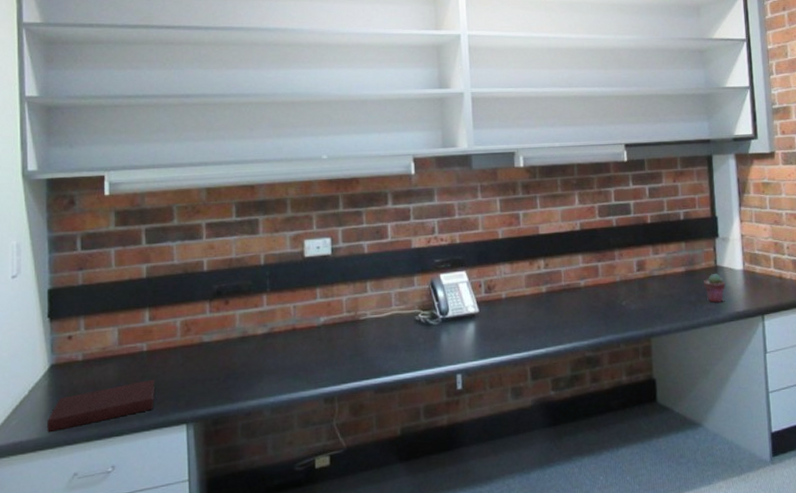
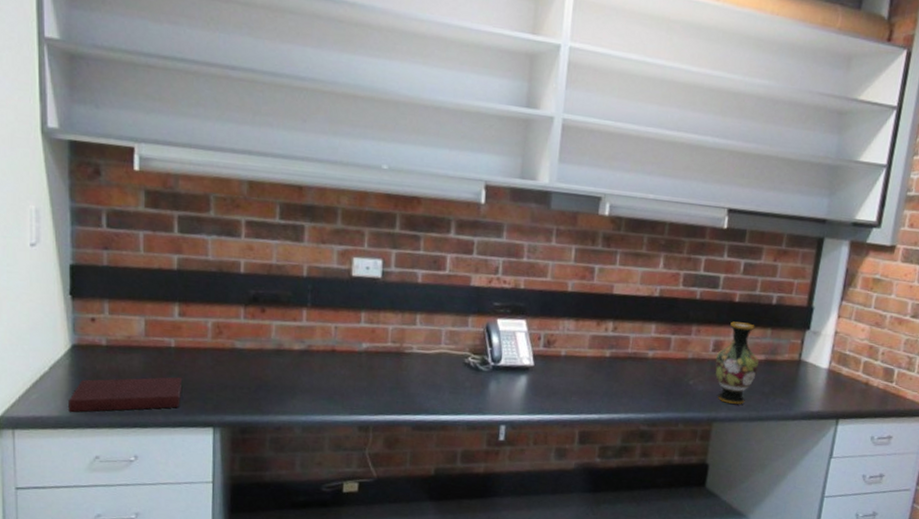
vase: none [641,240,681,317] -> present [715,321,759,404]
potted succulent: present [703,274,726,303] -> none [780,368,806,399]

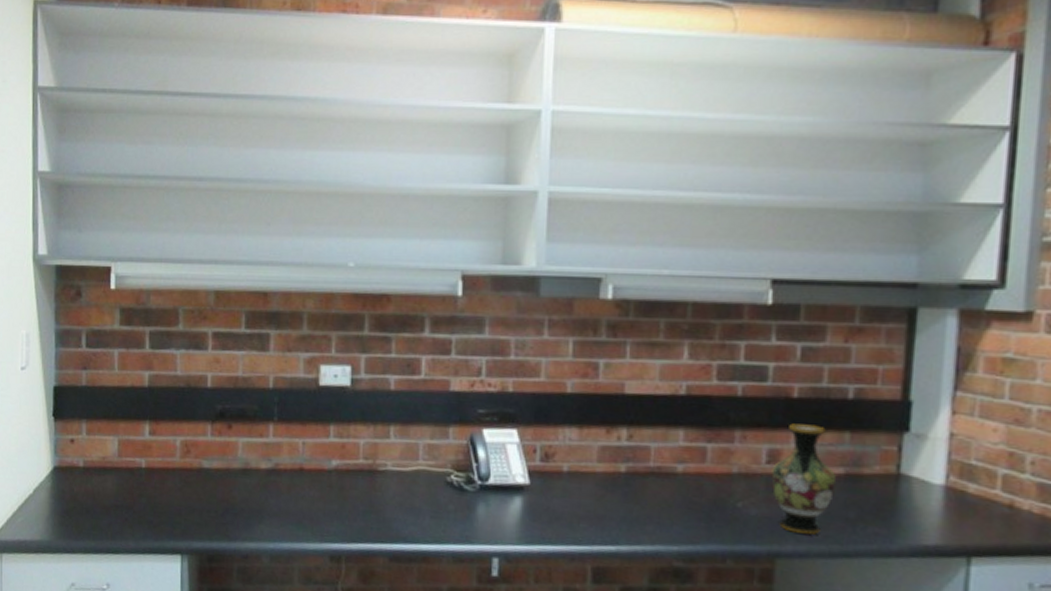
notebook: present [68,377,183,413] -> none [49,499,153,537]

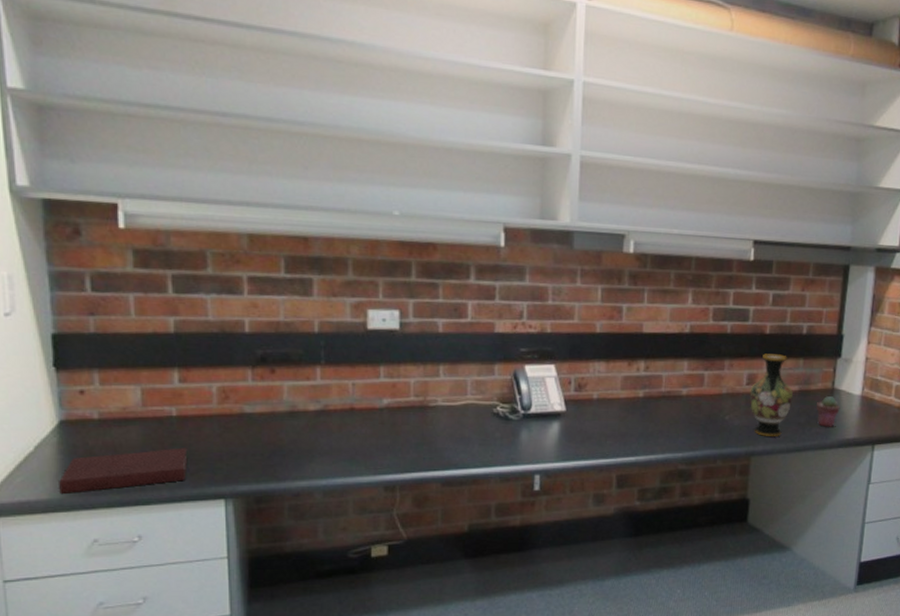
notebook: none [49,499,153,537] -> present [59,448,188,495]
potted succulent: none [871,484,912,527] -> present [815,396,840,427]

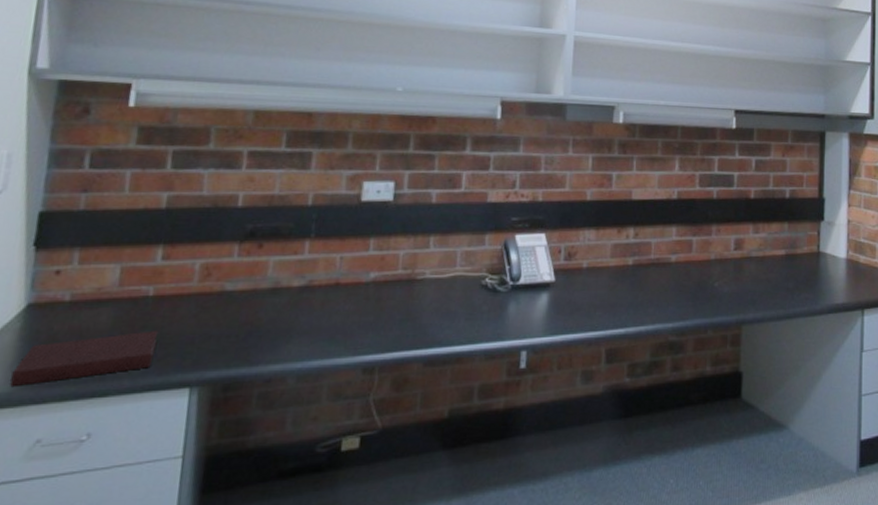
vase: present [749,354,793,436] -> none [737,218,780,303]
potted succulent: present [815,396,840,427] -> none [803,260,827,292]

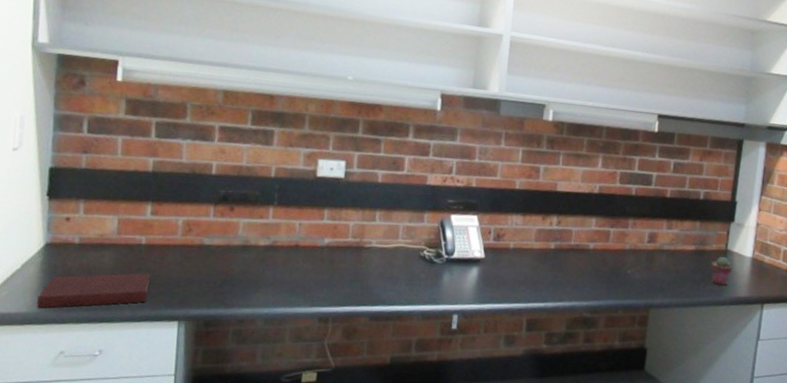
potted succulent: none [803,260,827,292] -> present [710,257,733,285]

